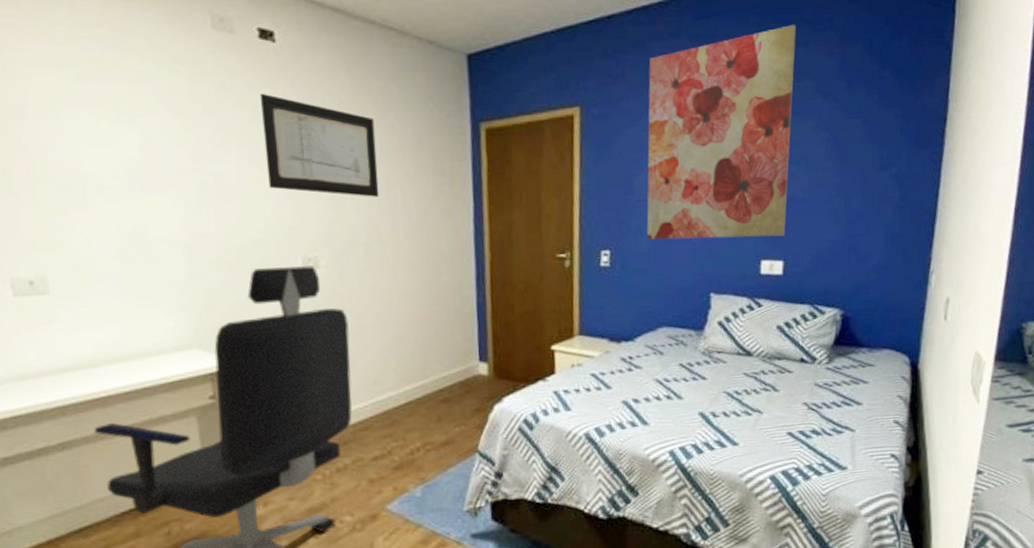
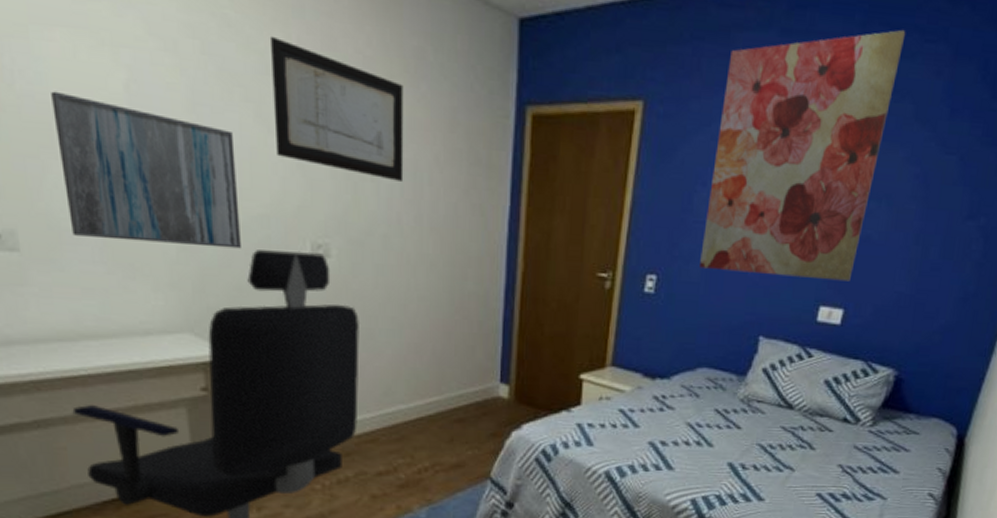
wall art: none [78,158,241,275] -> present [51,91,241,249]

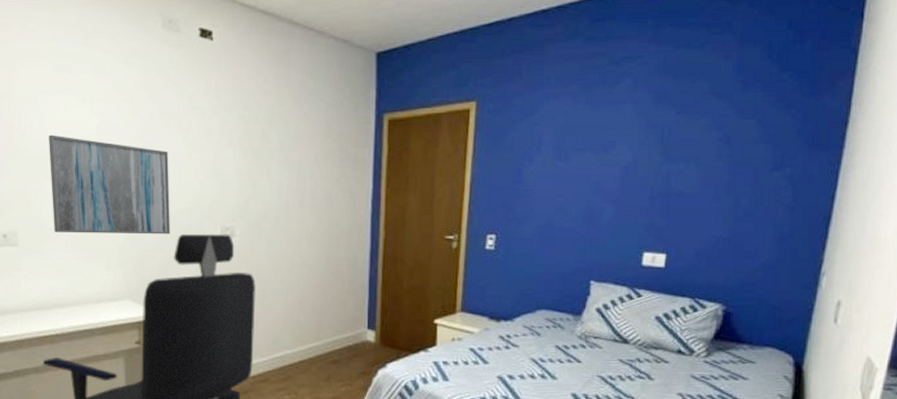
wall art: present [269,35,404,181] -> none [196,83,291,177]
wall art: present [700,30,906,282] -> none [532,28,694,230]

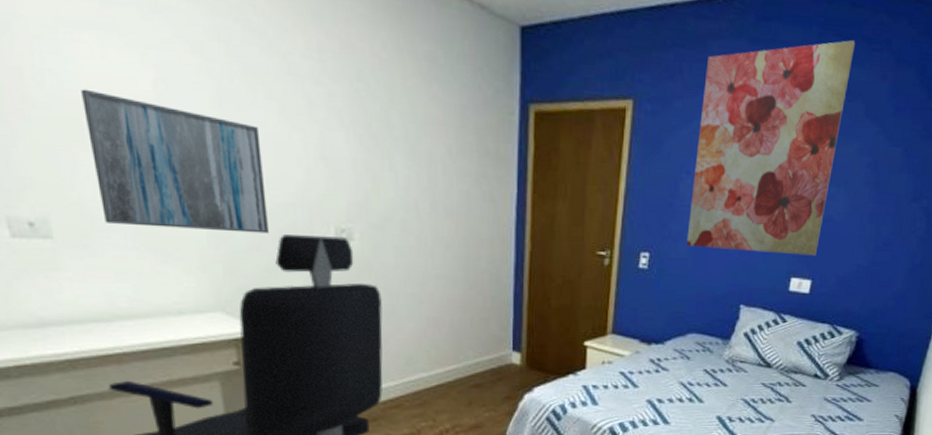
wall art: none [532,28,694,230] -> present [687,40,856,256]

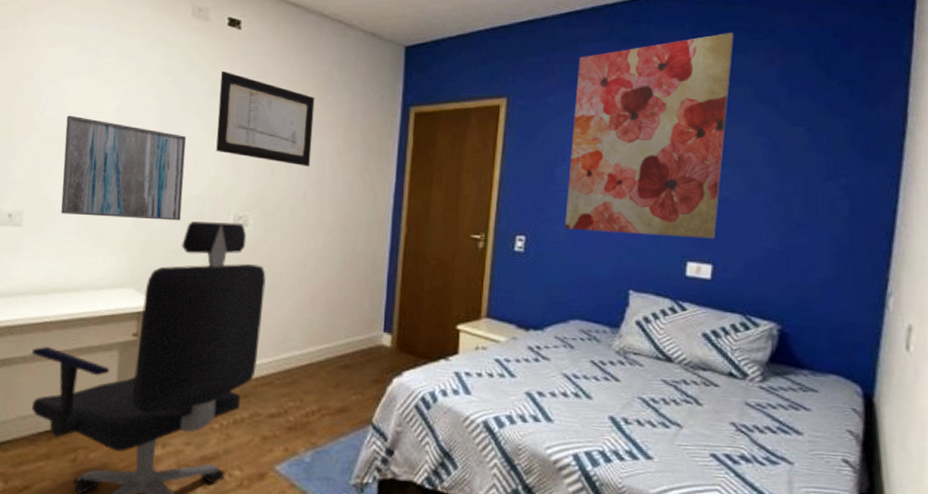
wall art: none [291,39,420,171] -> present [216,70,315,166]

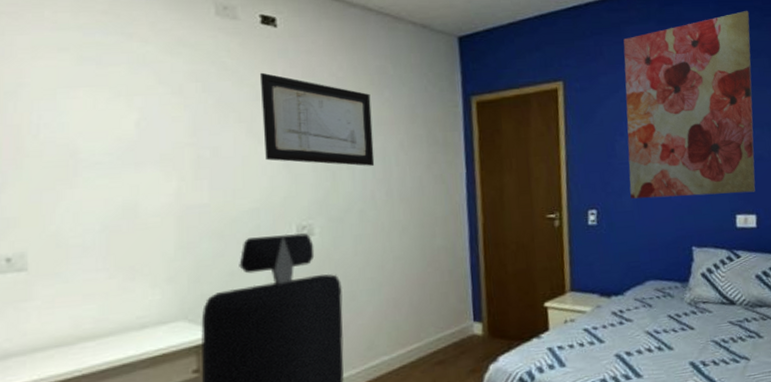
wall art: present [61,115,186,221] -> none [71,135,233,250]

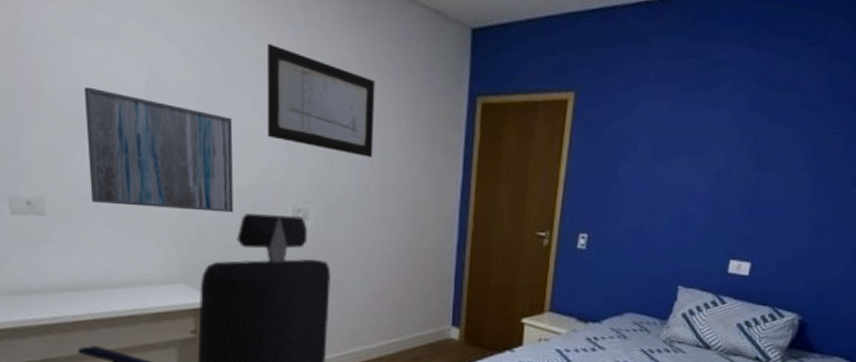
wall art: none [71,135,233,250] -> present [85,87,234,213]
wall art: present [623,11,756,199] -> none [625,36,792,239]

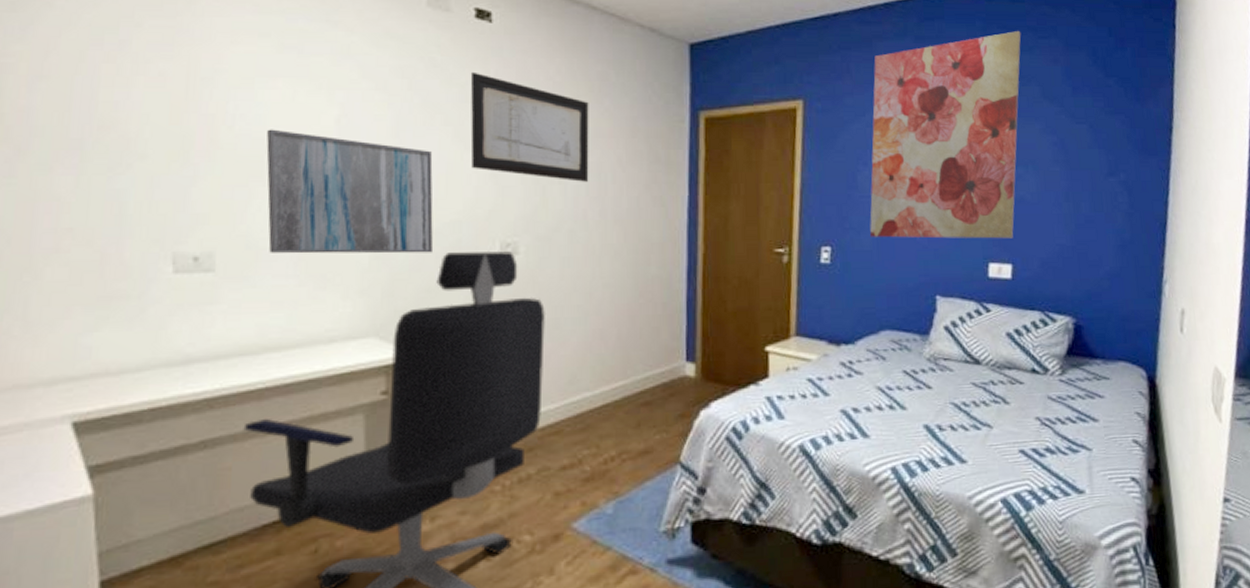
wall art: none [625,36,792,239] -> present [870,31,1021,239]

